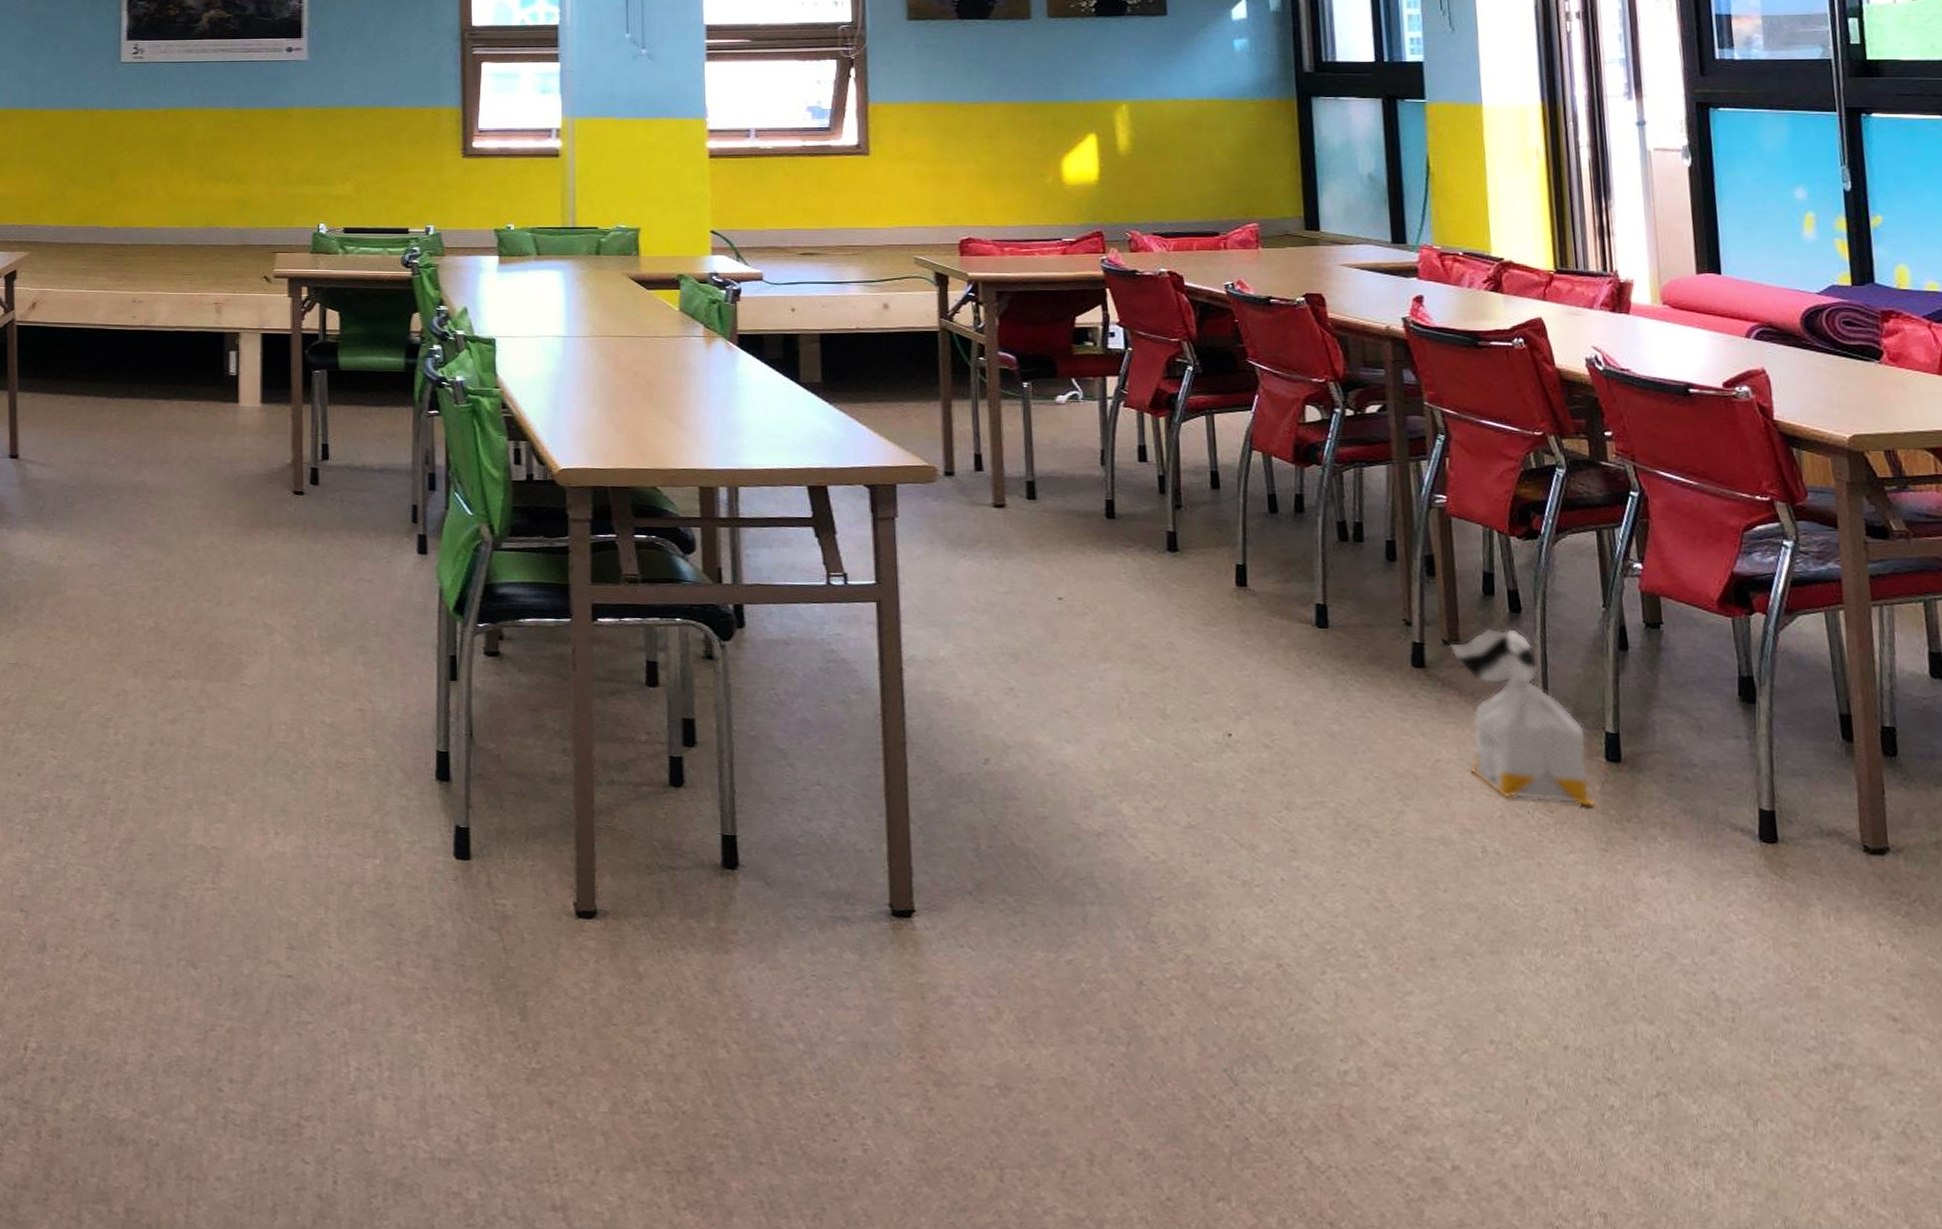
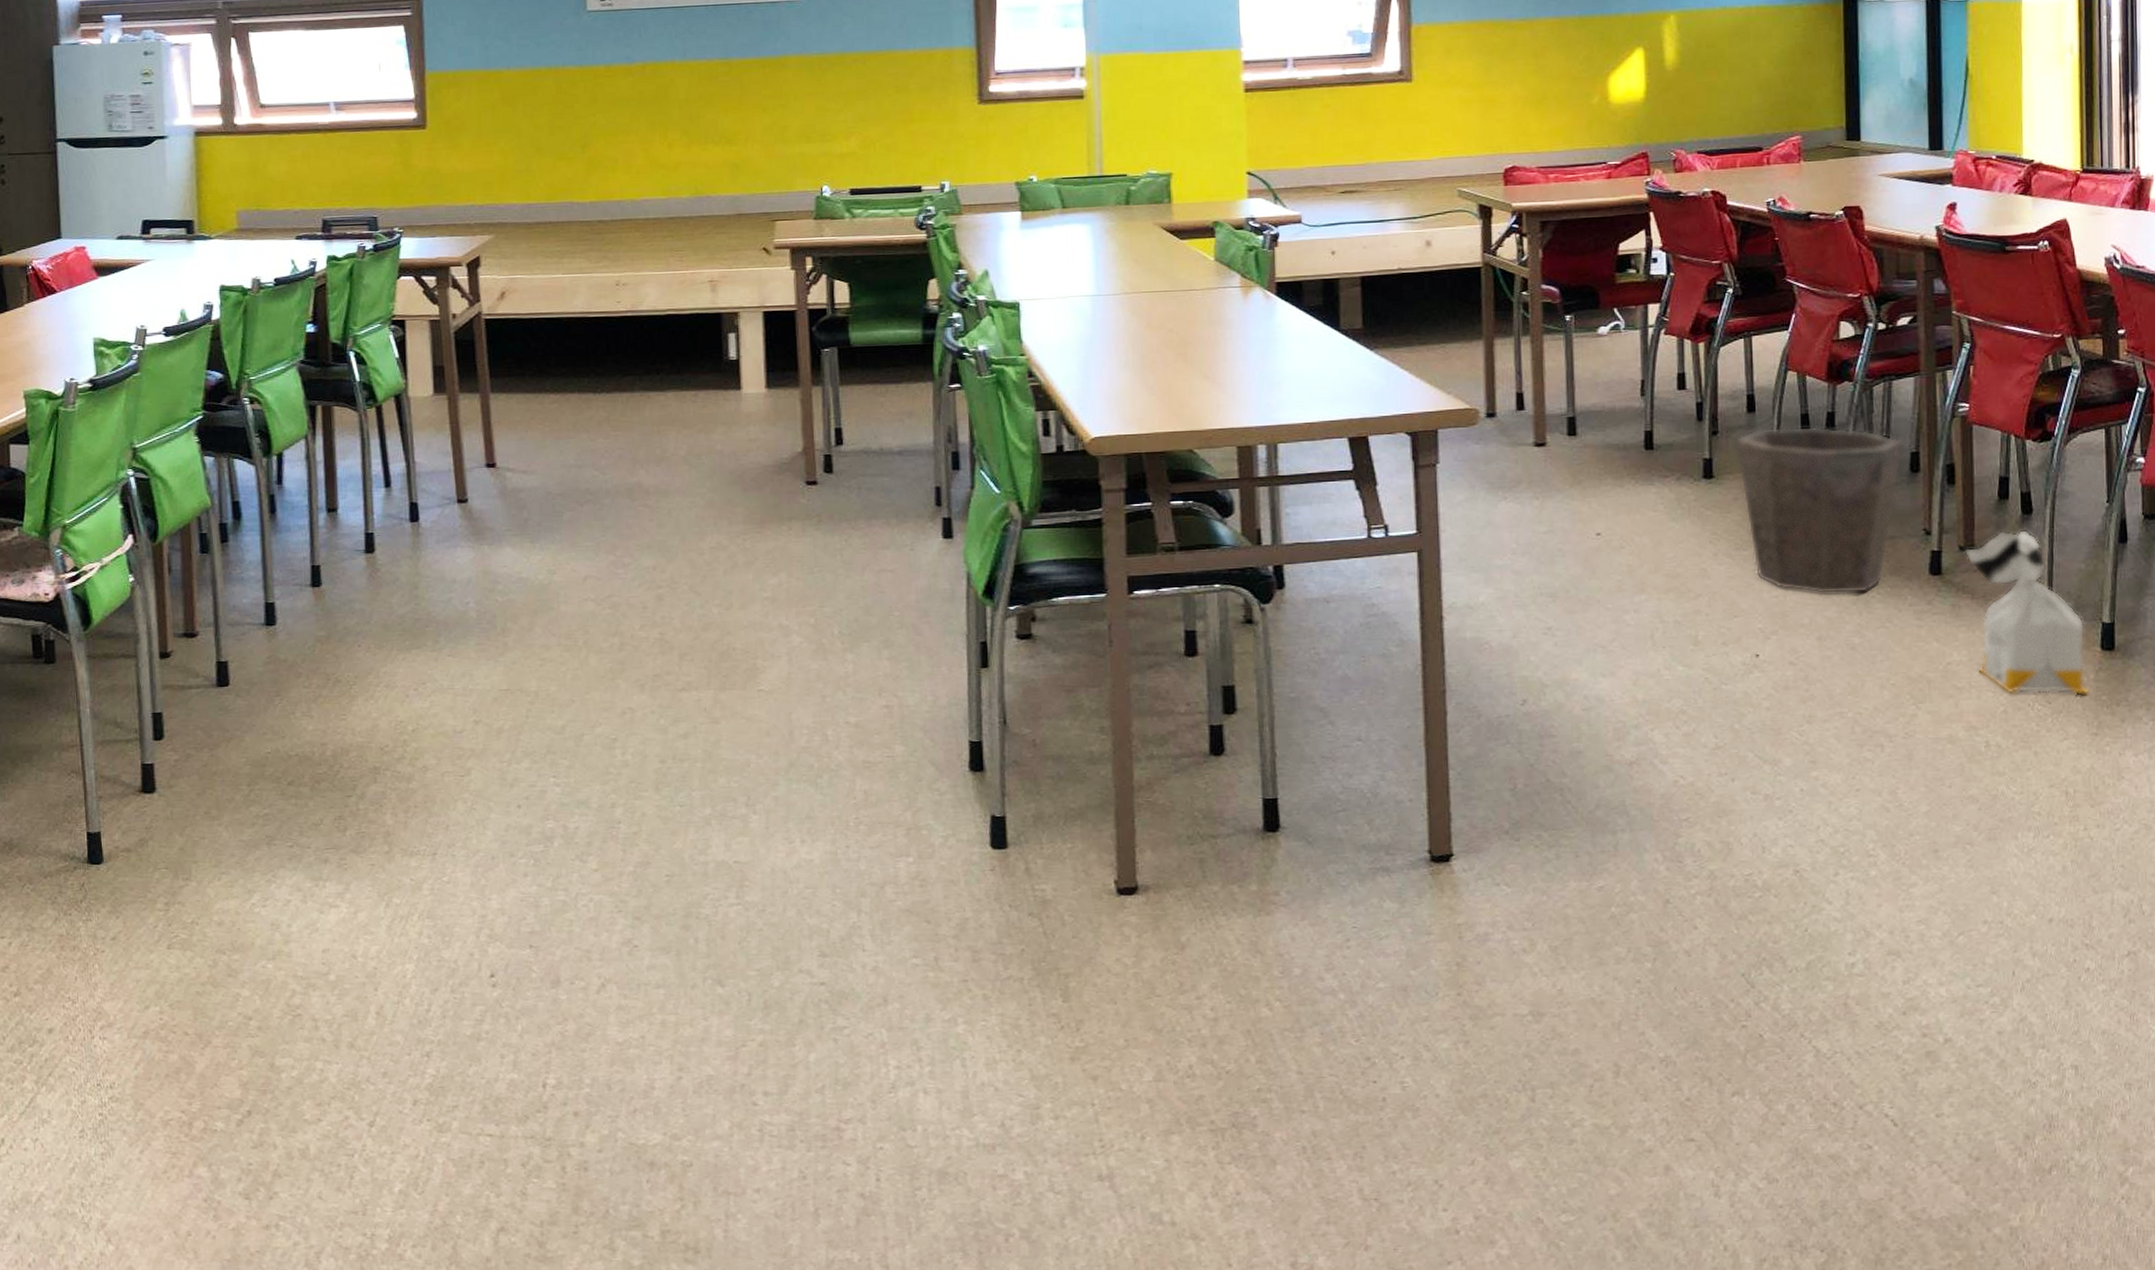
waste bin: none [1200,506,1379,680] -> present [1735,427,1904,595]

